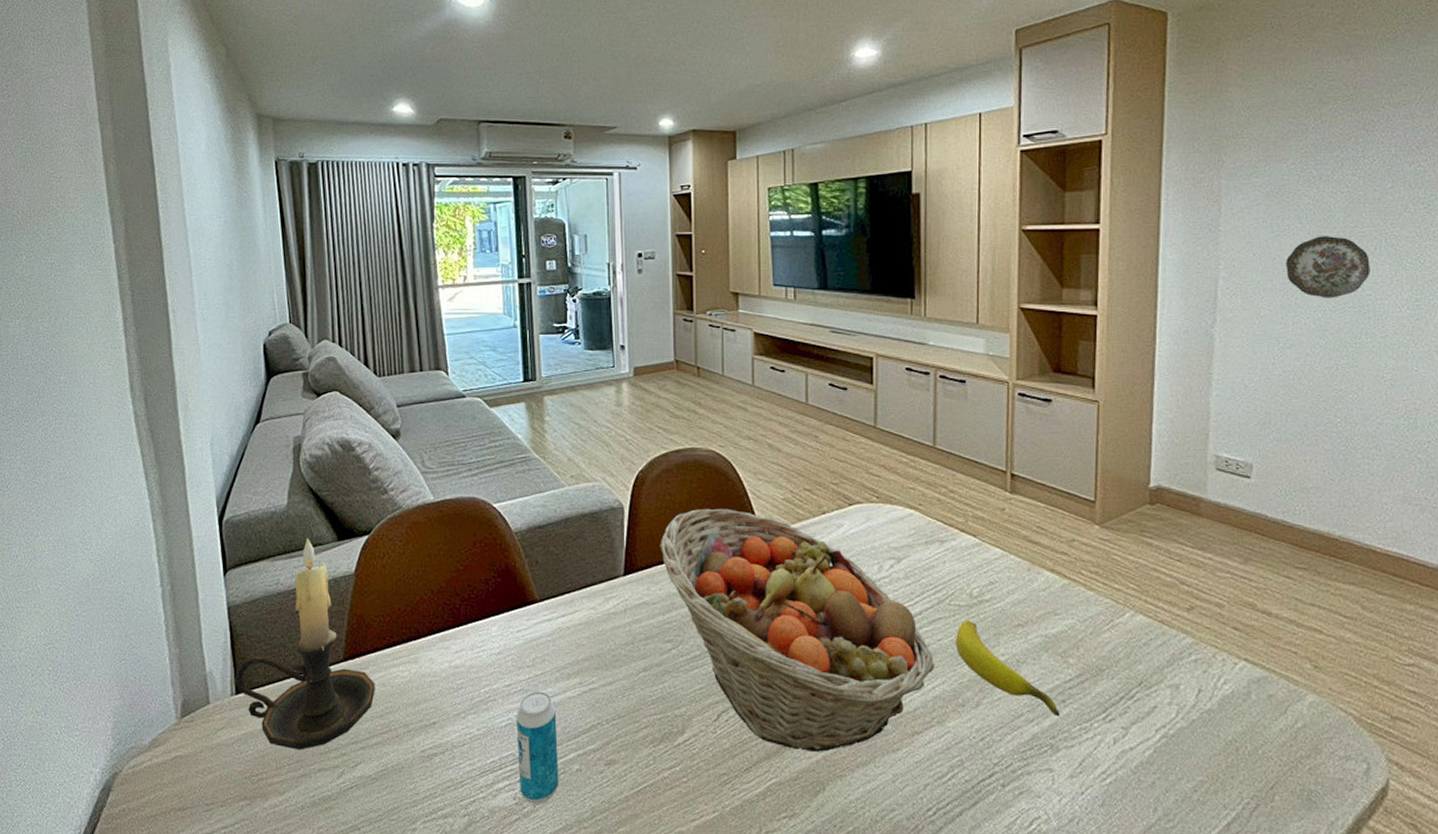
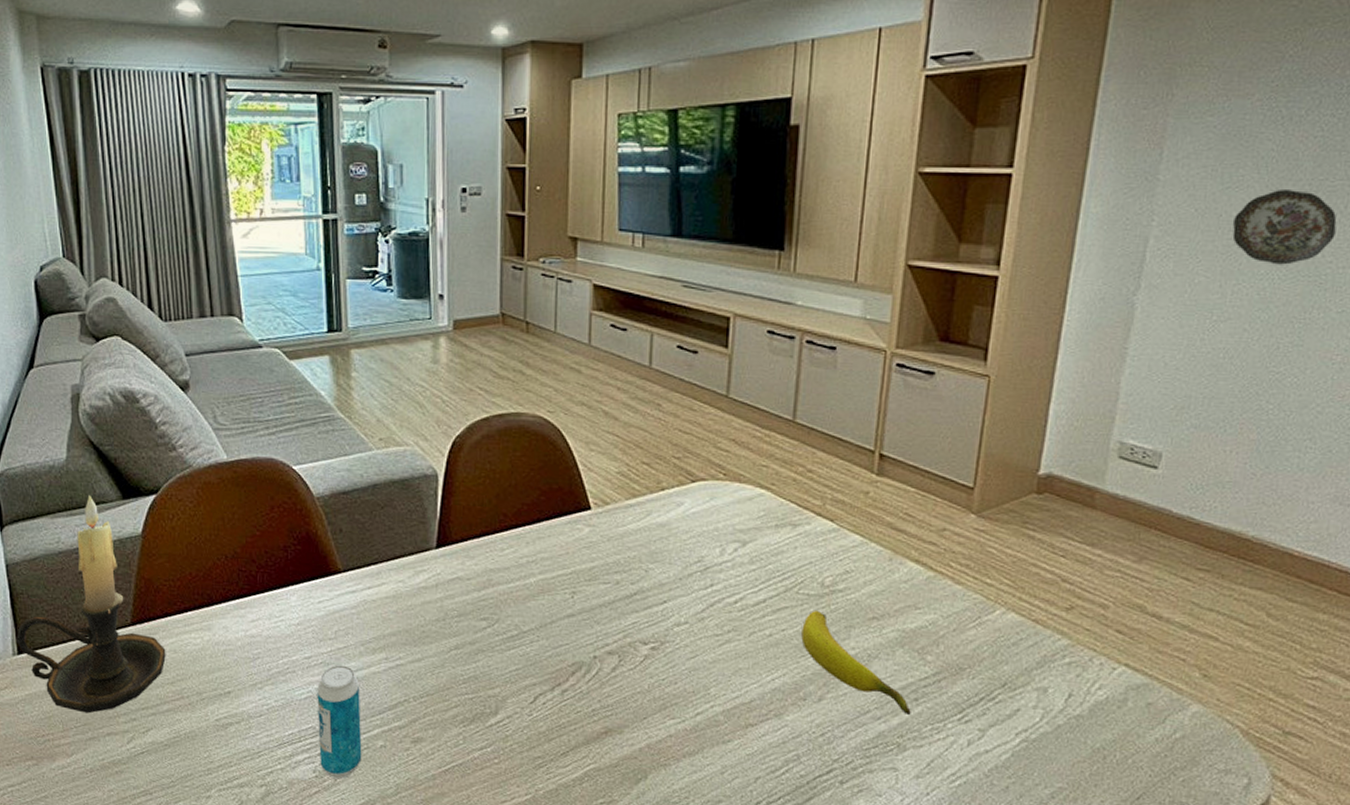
fruit basket: present [658,508,934,752] -> none [476,479,776,740]

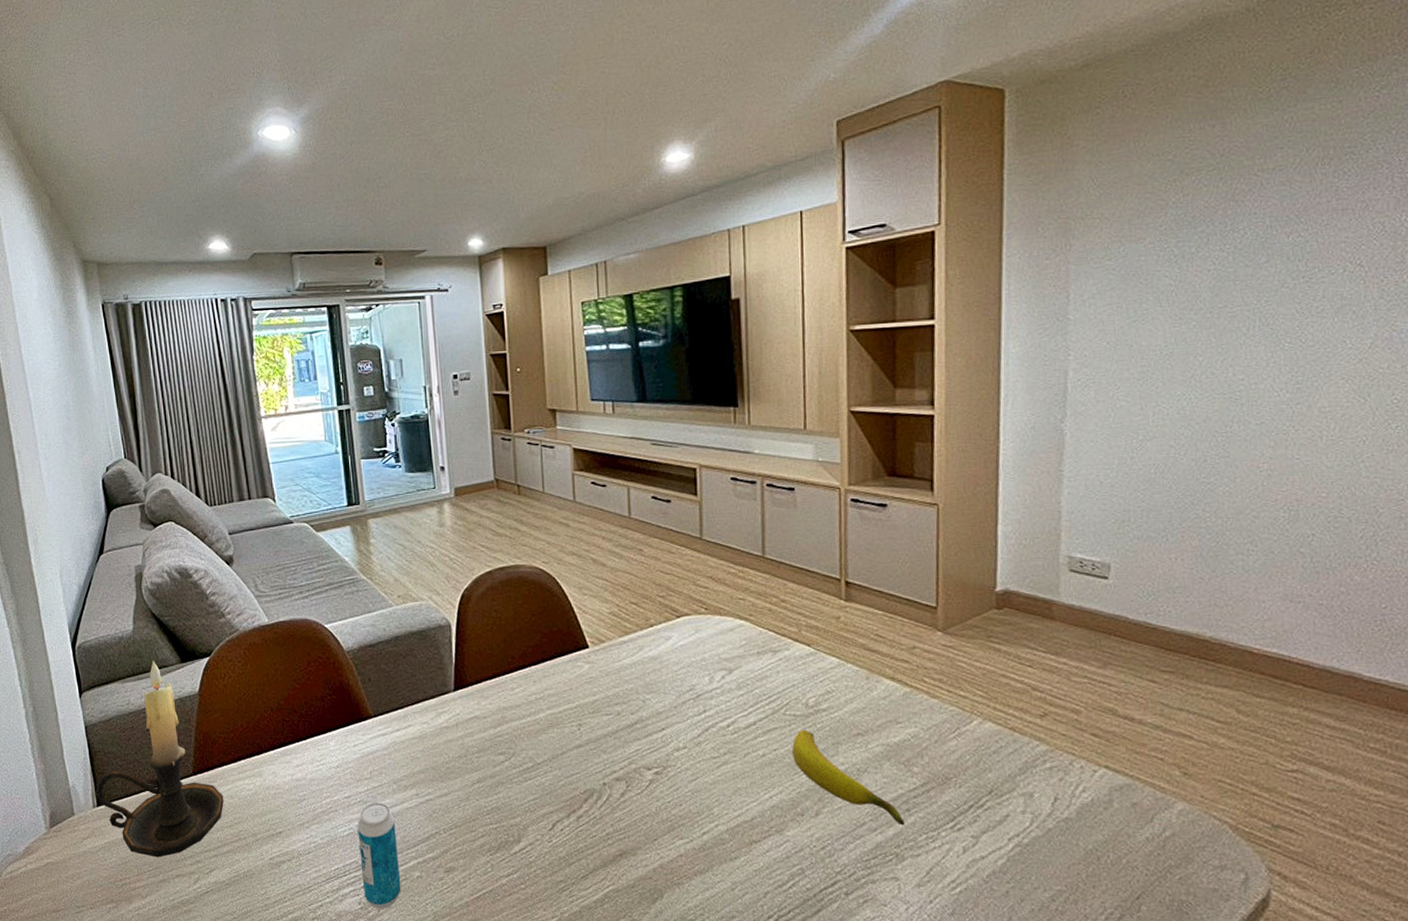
decorative plate: present [1232,190,1337,265] -> none [1145,318,1242,386]

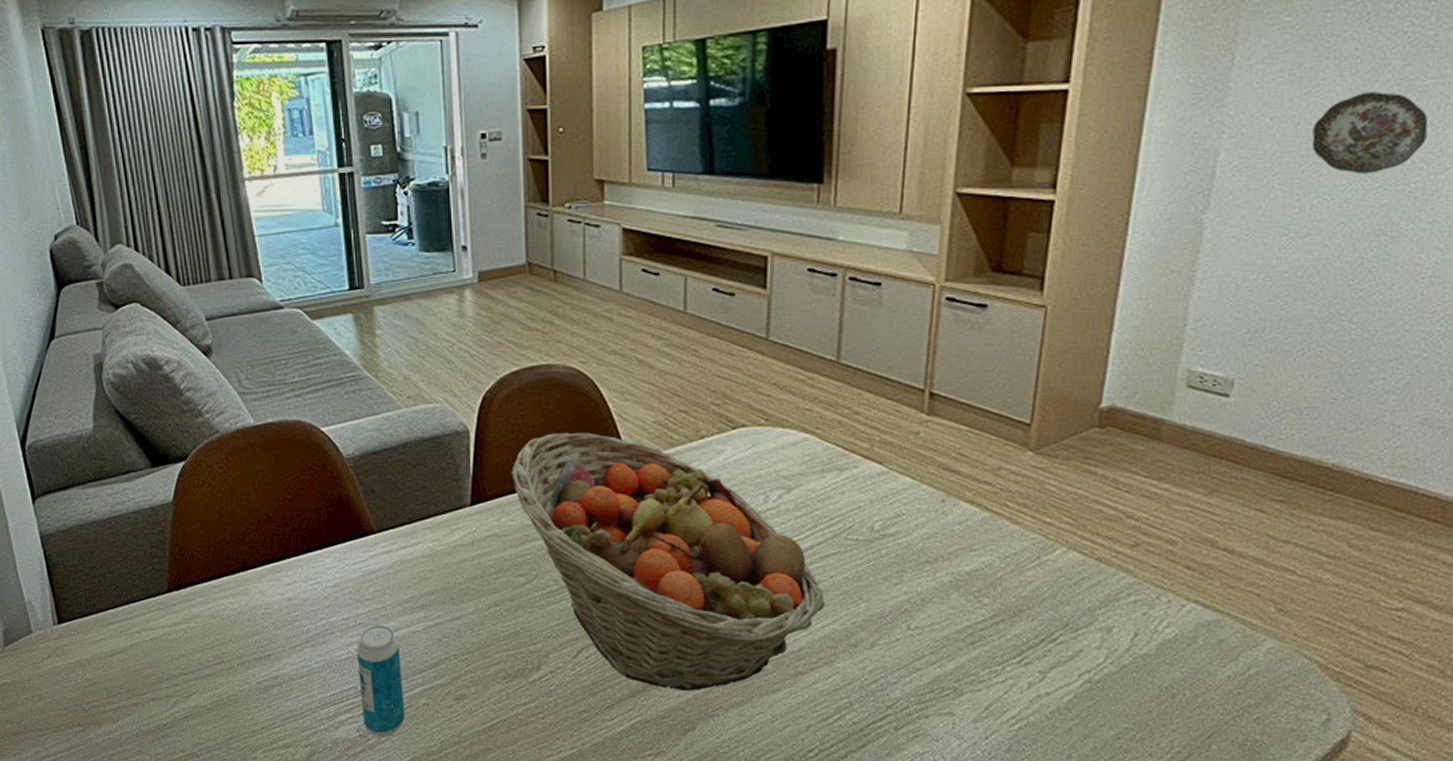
candle holder: present [96,661,224,858] -> none [56,464,204,680]
fruit basket: none [487,624,770,860] -> present [510,432,825,691]
banana: present [792,730,905,826] -> none [851,556,968,660]
decorative plate: none [1145,318,1242,386] -> present [1311,92,1429,174]

